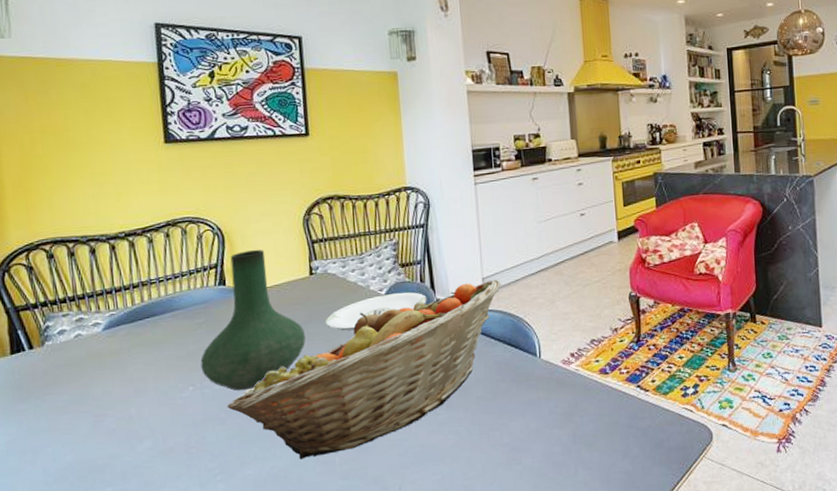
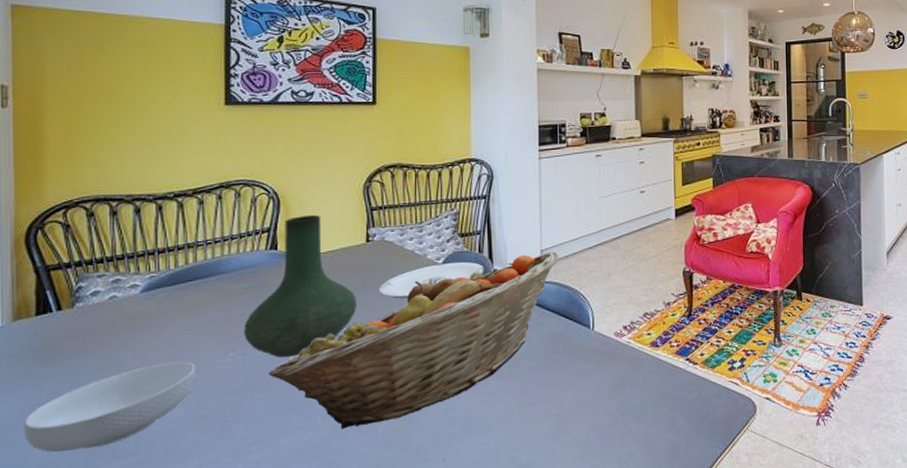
cereal bowl: none [10,396,161,483] -> present [23,361,196,453]

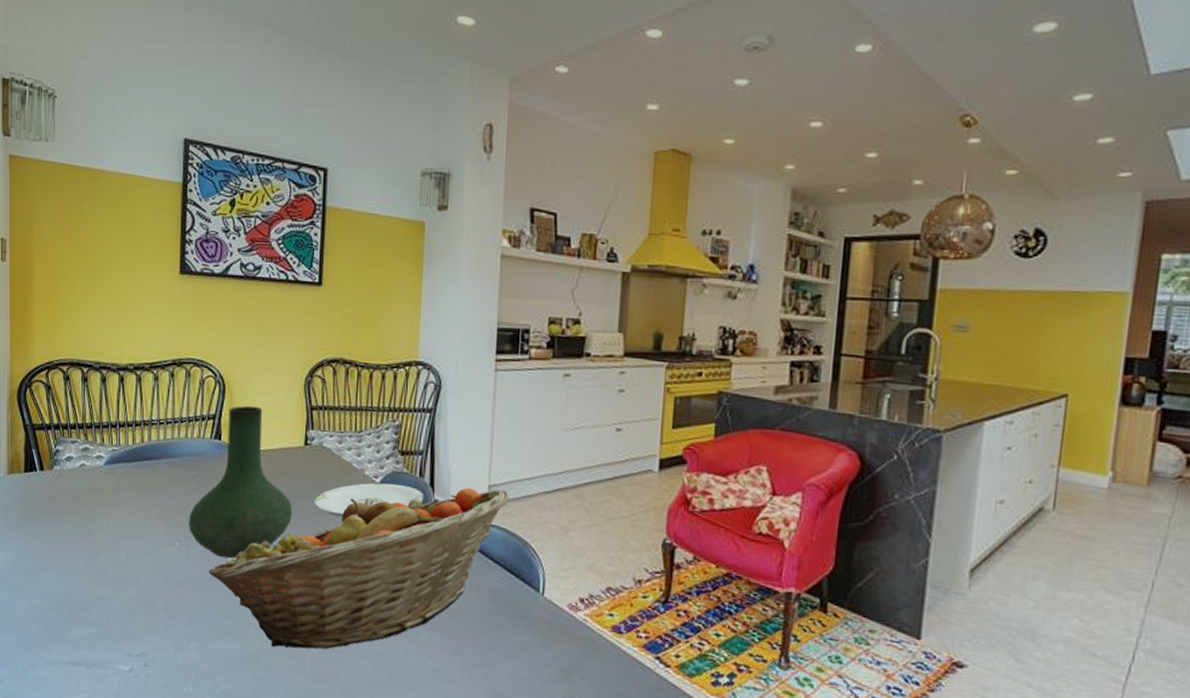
cereal bowl: present [23,361,196,453] -> none [15,540,147,611]

